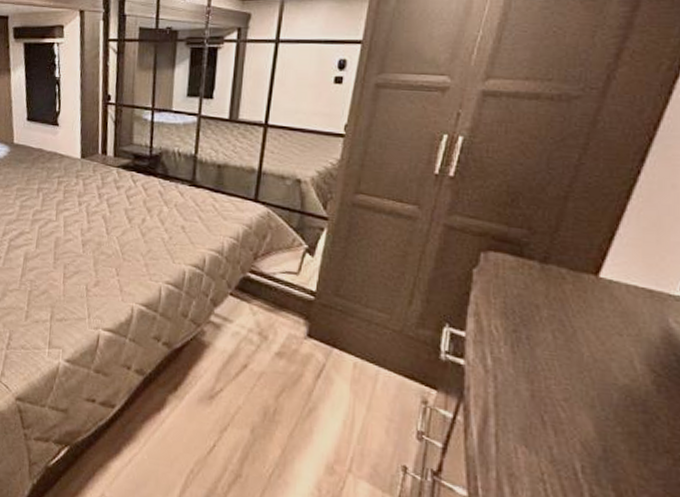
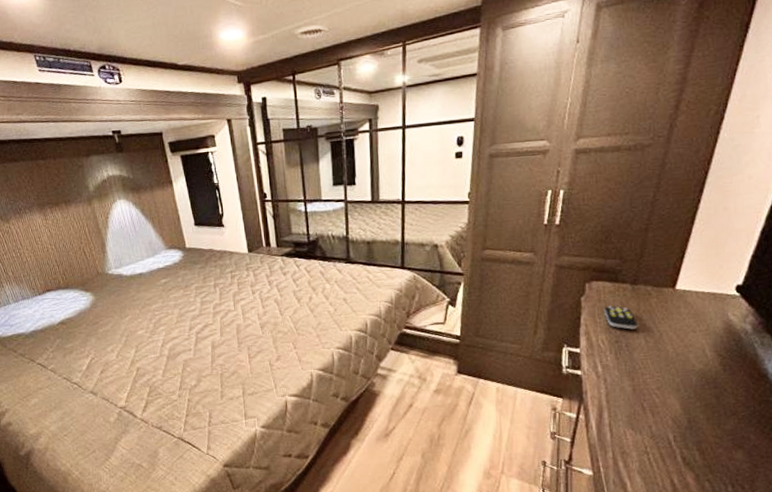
remote control: none [501,284,545,320] -> present [603,306,638,330]

